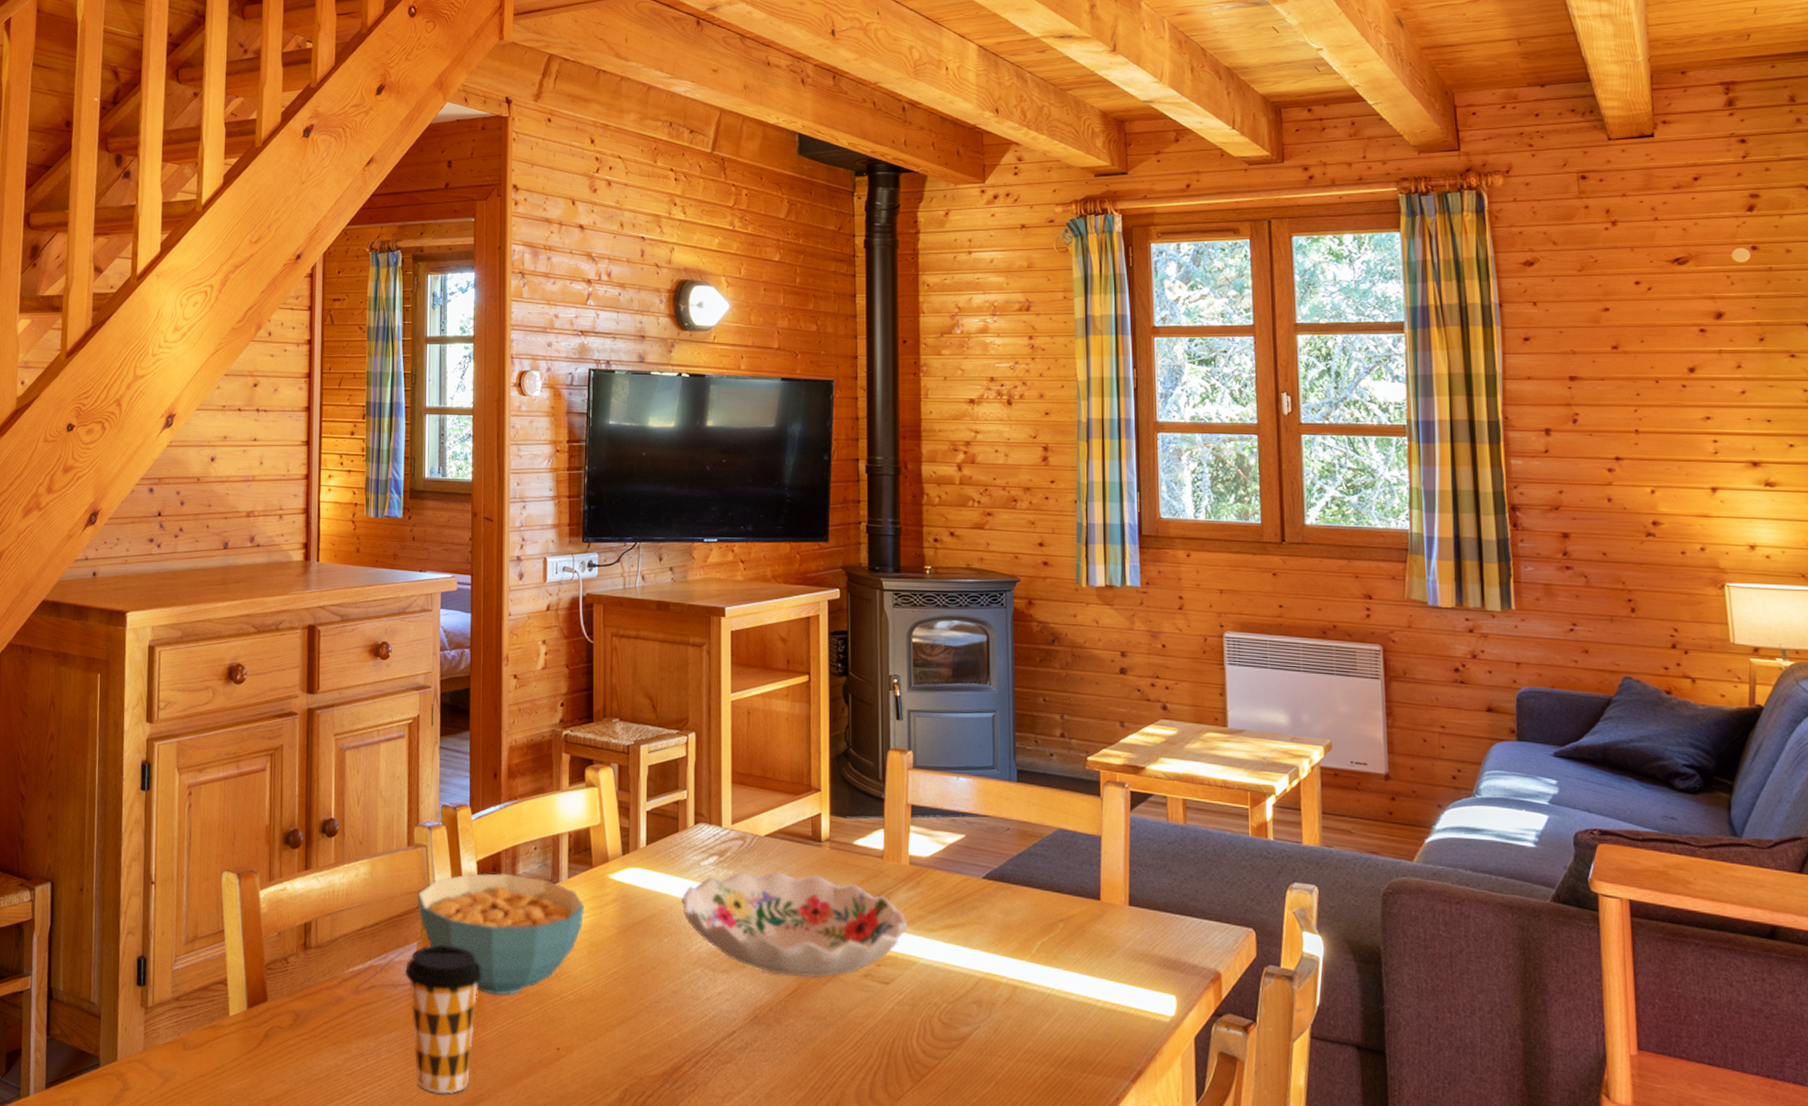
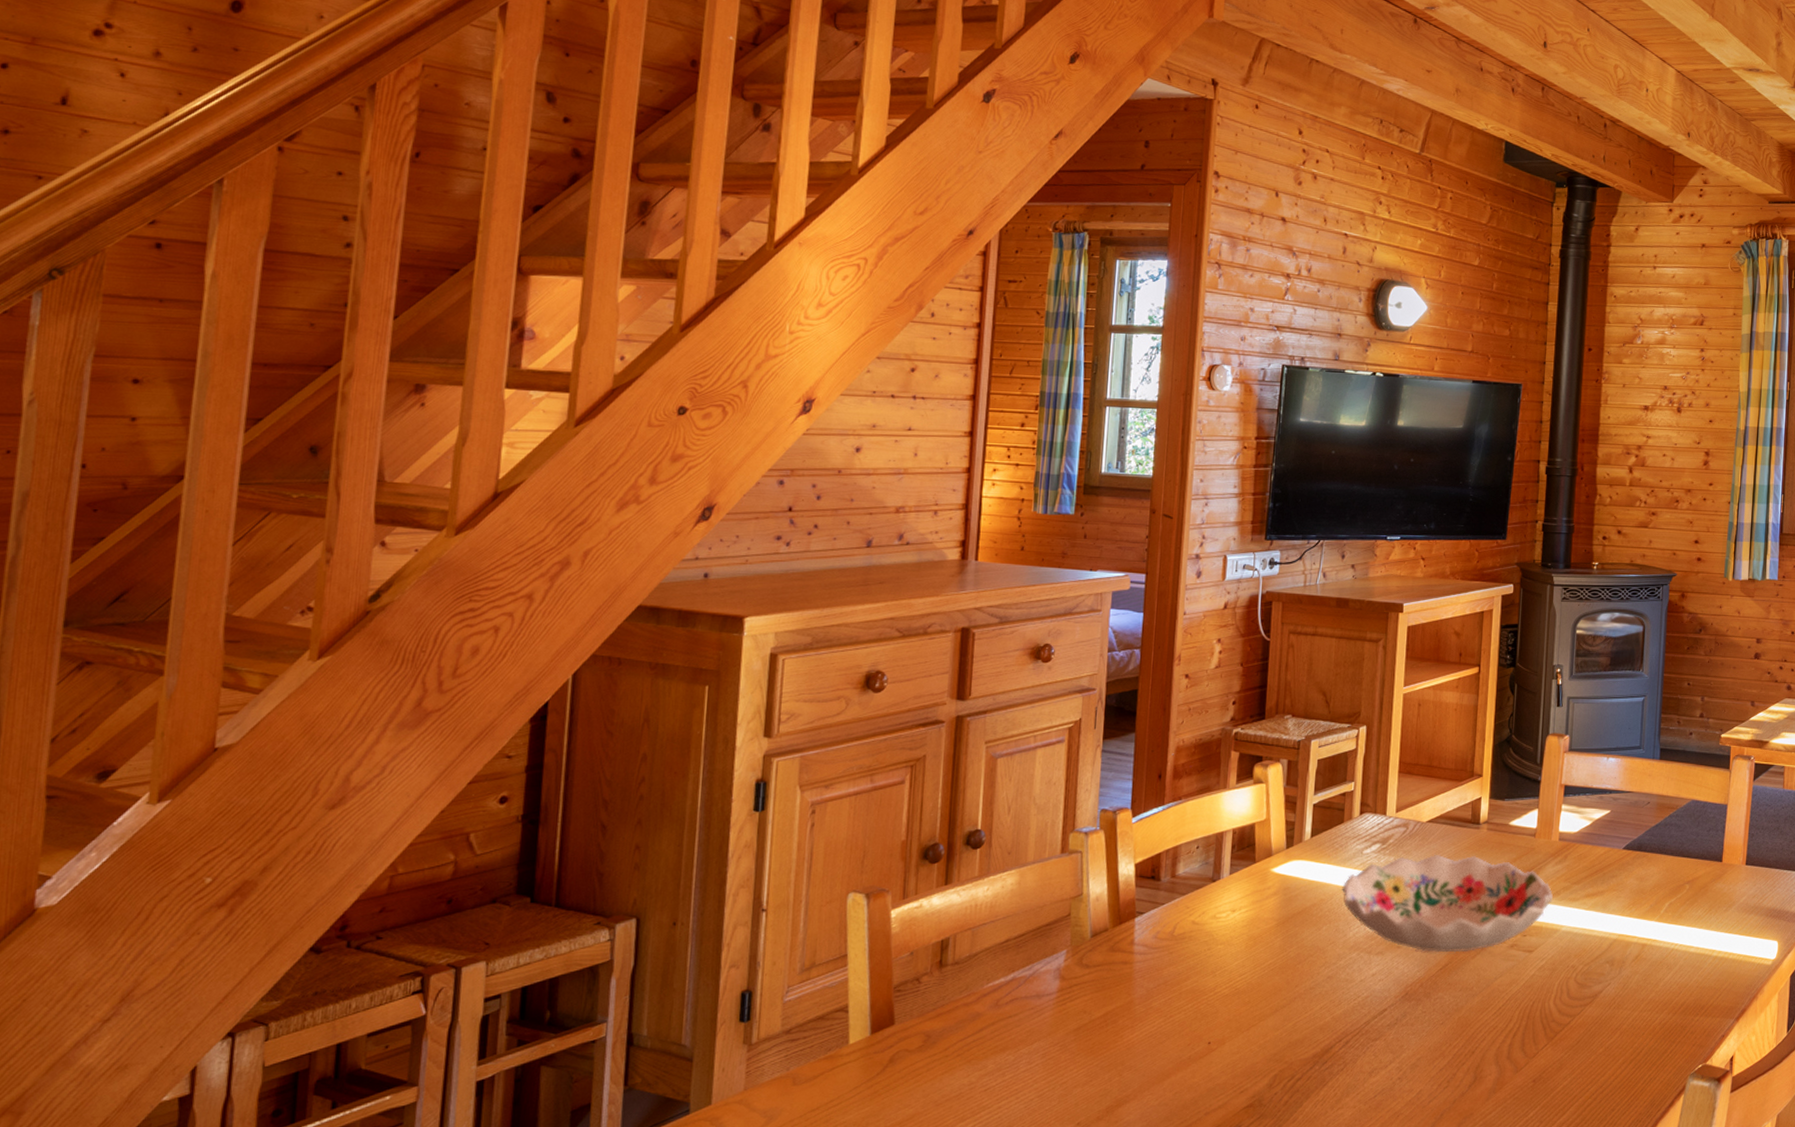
coffee cup: present [405,945,482,1094] -> none [1051,951,1134,1100]
cereal bowl: present [417,872,584,995] -> none [1069,874,1244,996]

